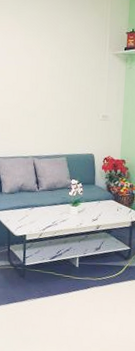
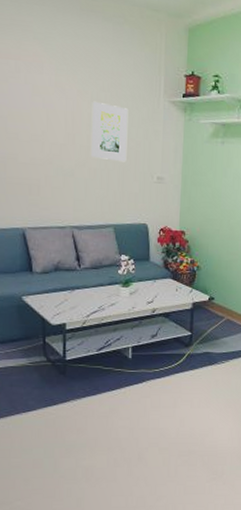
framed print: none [50,57,80,104] -> present [91,101,129,162]

